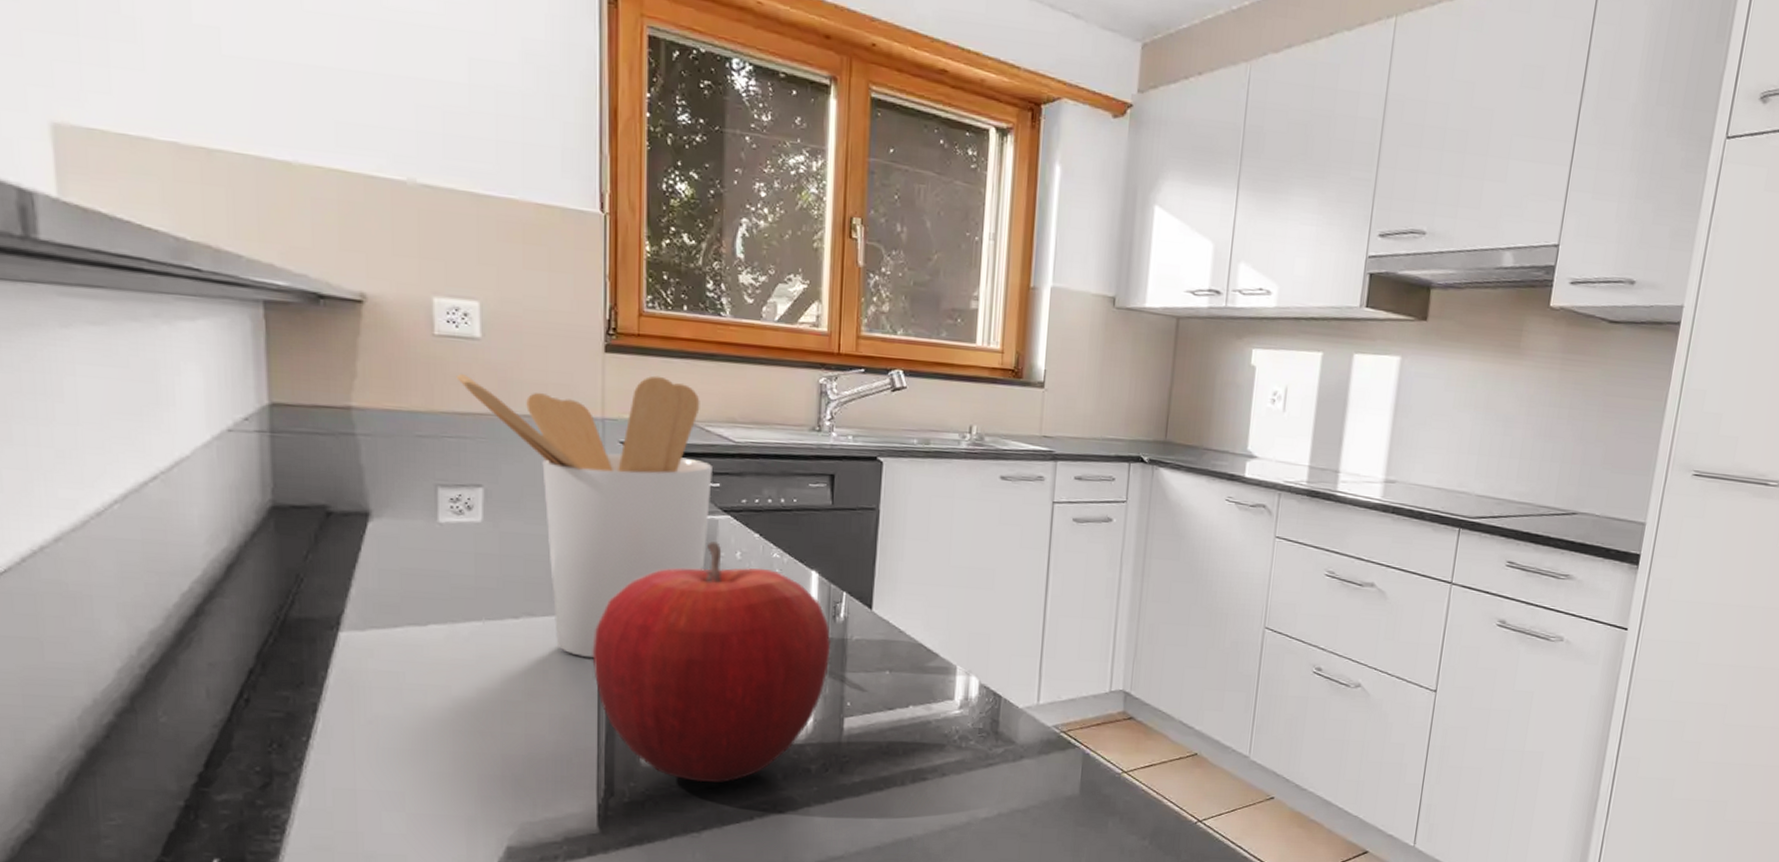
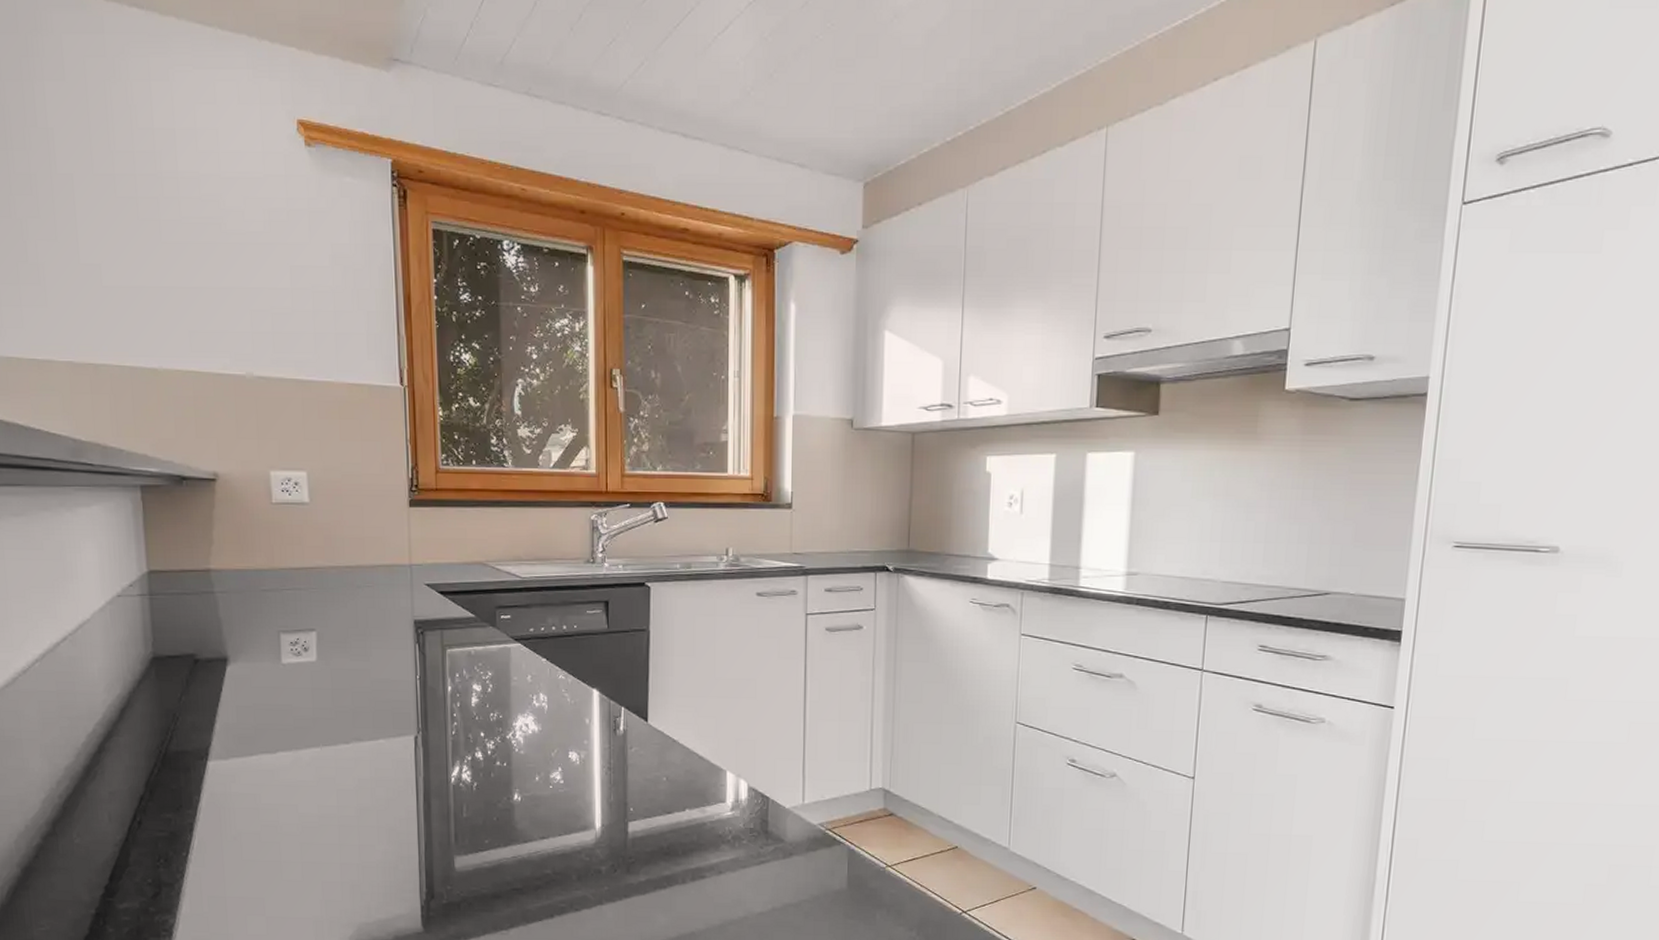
utensil holder: present [456,373,712,659] -> none [291,524,504,776]
fruit: present [592,541,832,783] -> none [410,668,614,885]

